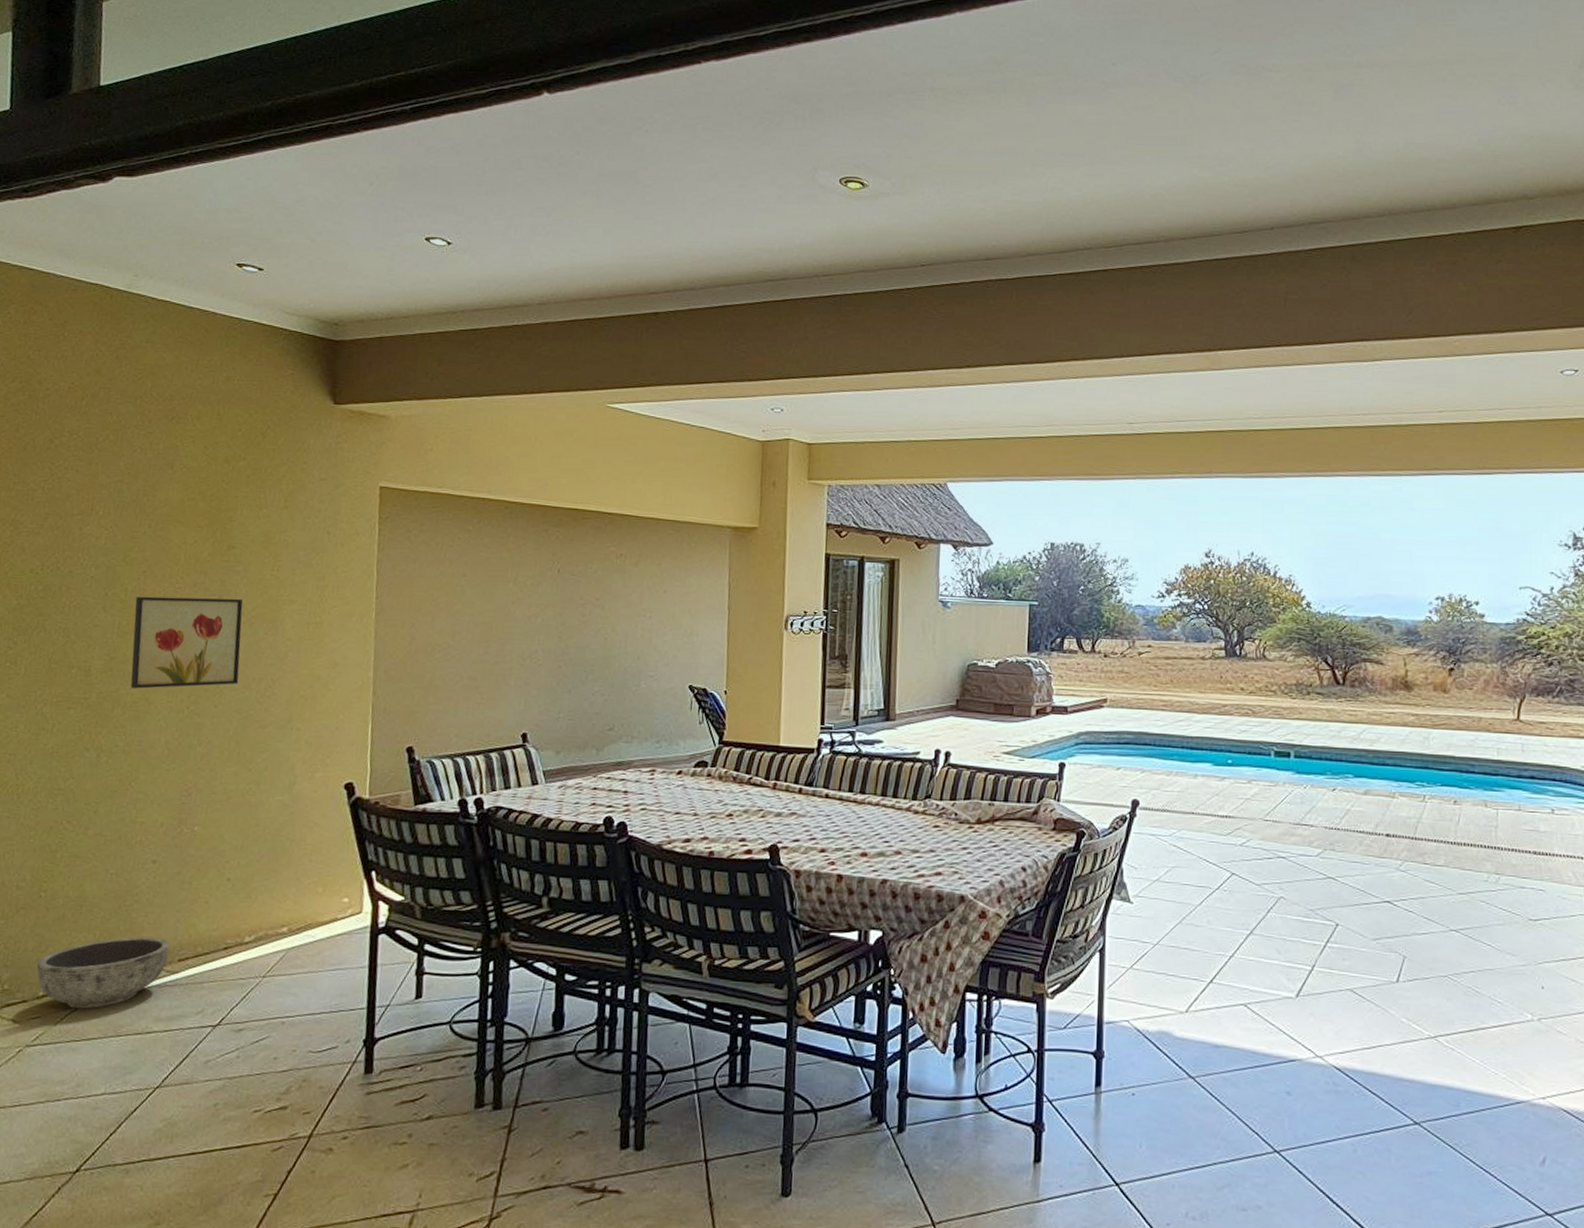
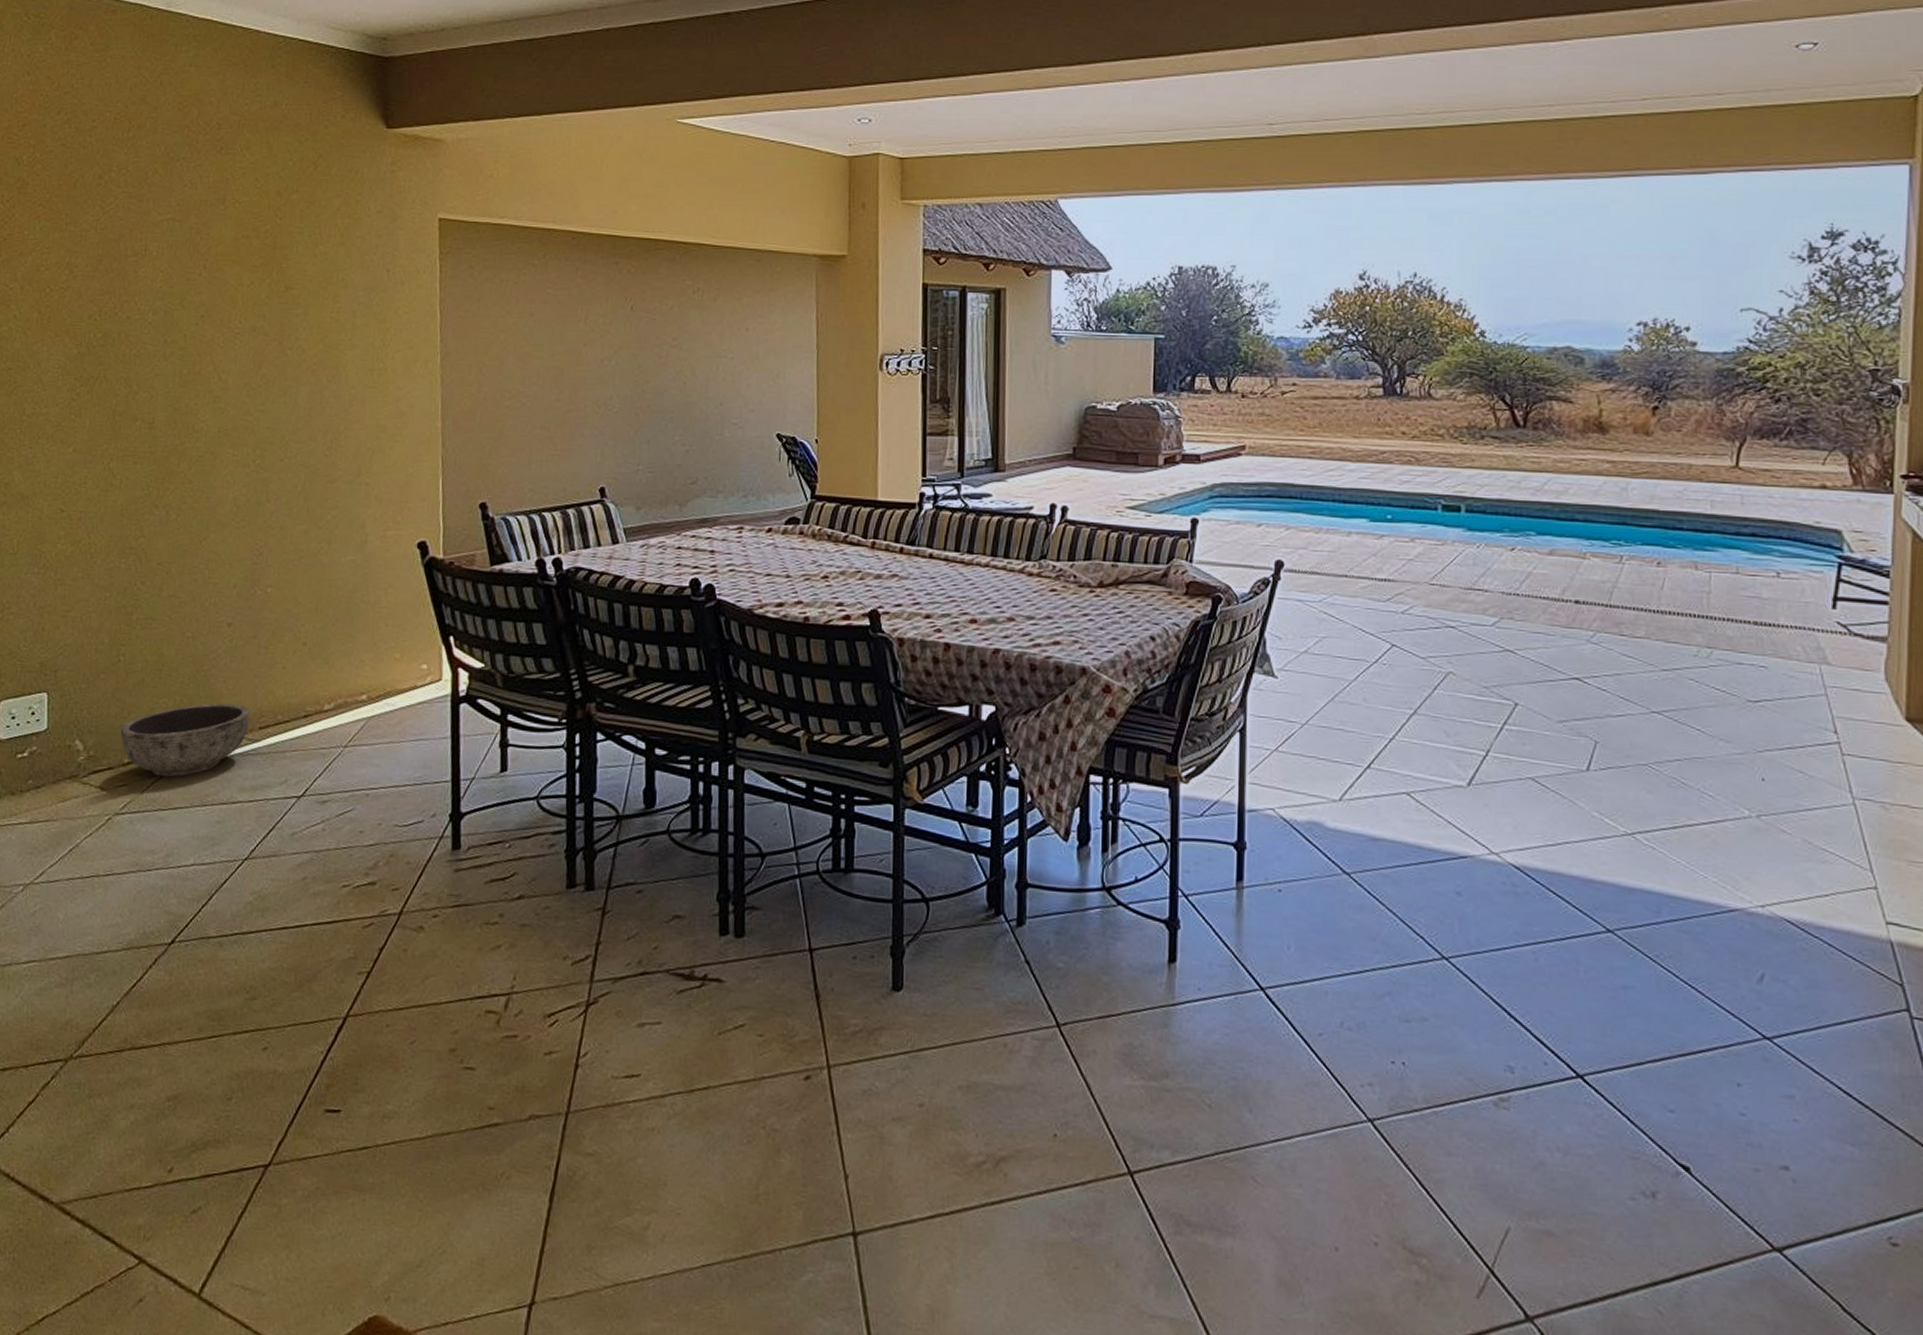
wall art: present [130,596,243,689] -> none [195,342,304,442]

